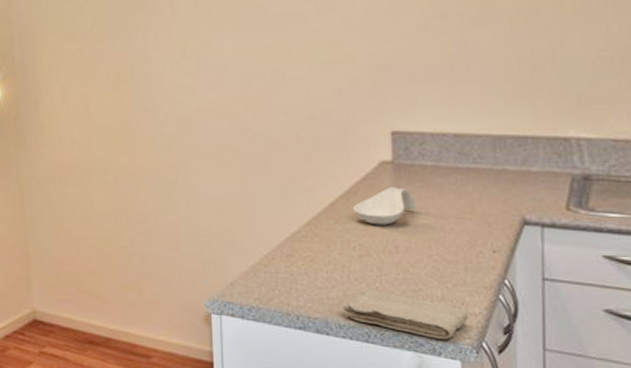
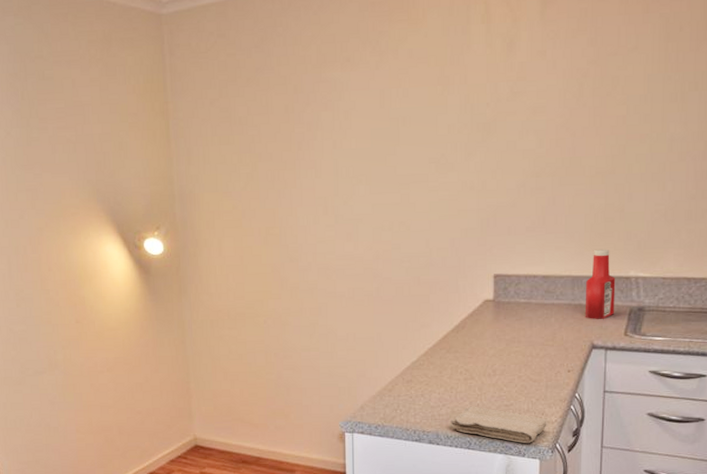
spoon rest: present [352,187,416,225] -> none [461,321,511,353]
ketchup bottle: none [511,103,552,189] -> present [584,249,616,319]

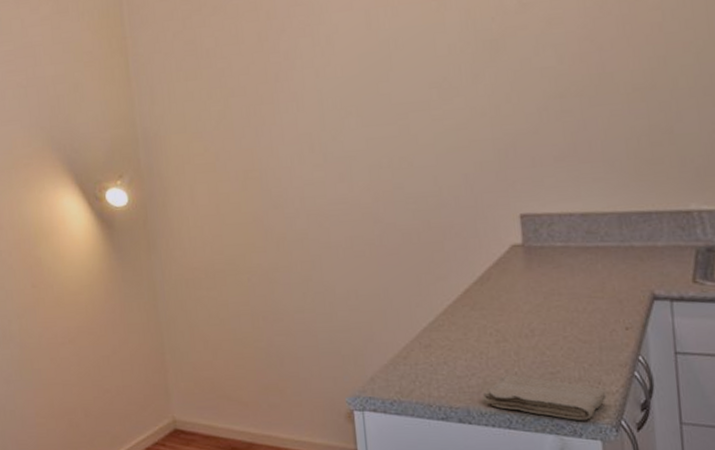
ketchup bottle: present [584,249,616,319] -> none [636,178,677,264]

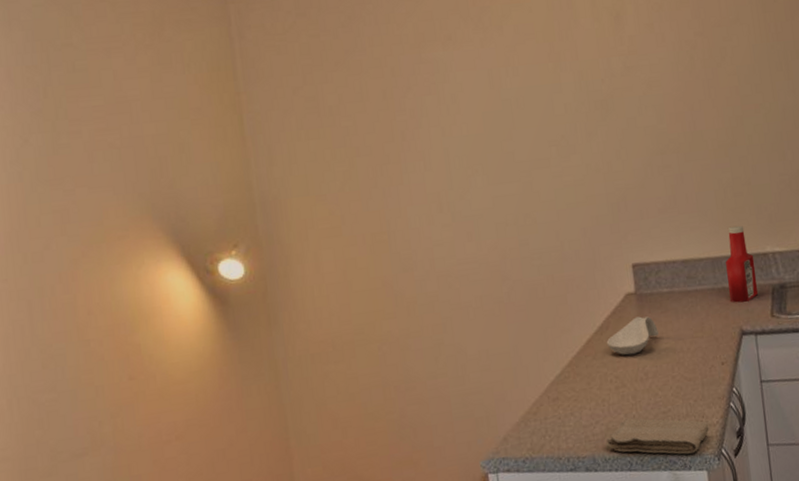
spoon rest: none [487,270,549,310] -> present [606,316,659,356]
ketchup bottle: none [636,178,677,264] -> present [725,225,758,303]

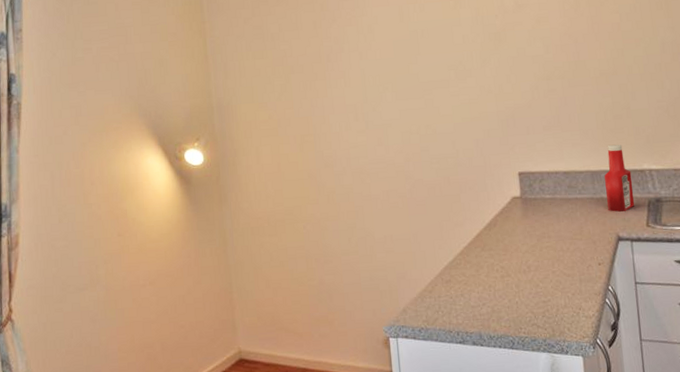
spoon rest: present [606,316,659,356] -> none [494,217,541,250]
washcloth: present [607,418,709,455] -> none [492,304,586,340]

